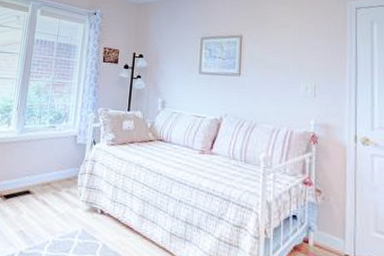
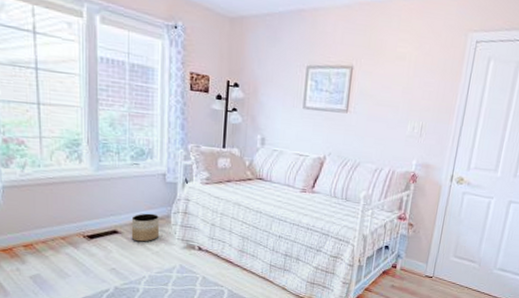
planter: none [41,173,68,204] -> present [131,213,159,242]

